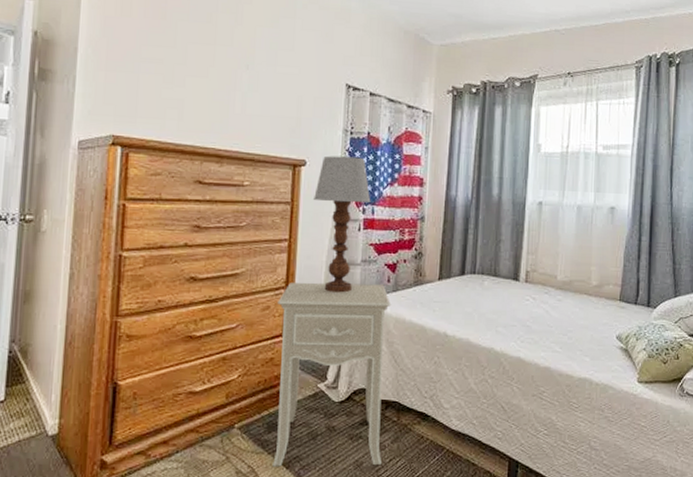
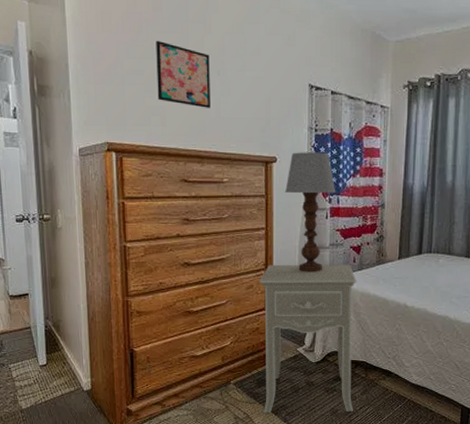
wall art: none [176,28,239,104] -> present [156,40,210,108]

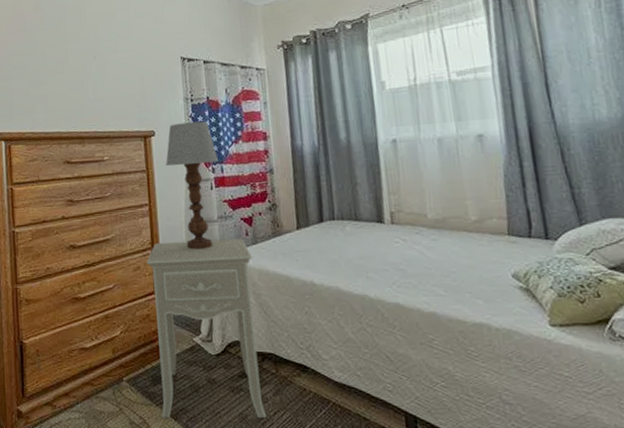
wall art: present [156,40,210,108] -> none [38,36,89,92]

